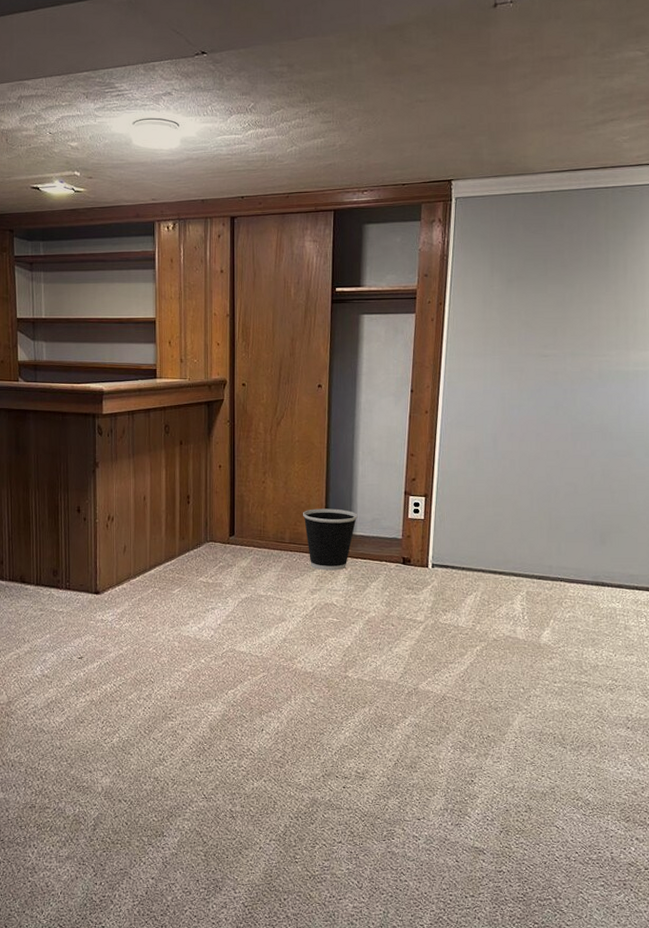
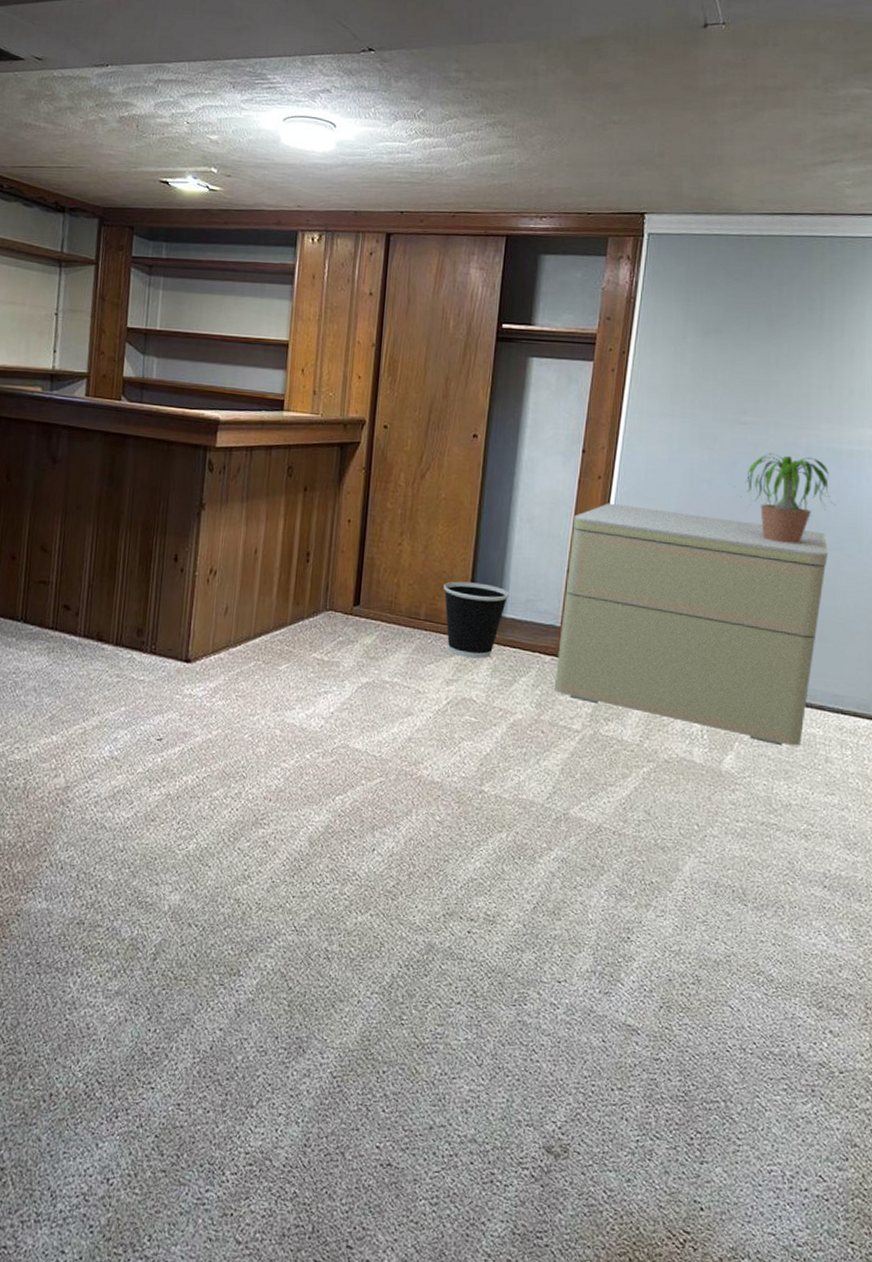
nightstand: none [399,433,620,620] -> present [553,503,828,746]
potted plant: none [539,379,626,454] -> present [733,453,837,545]

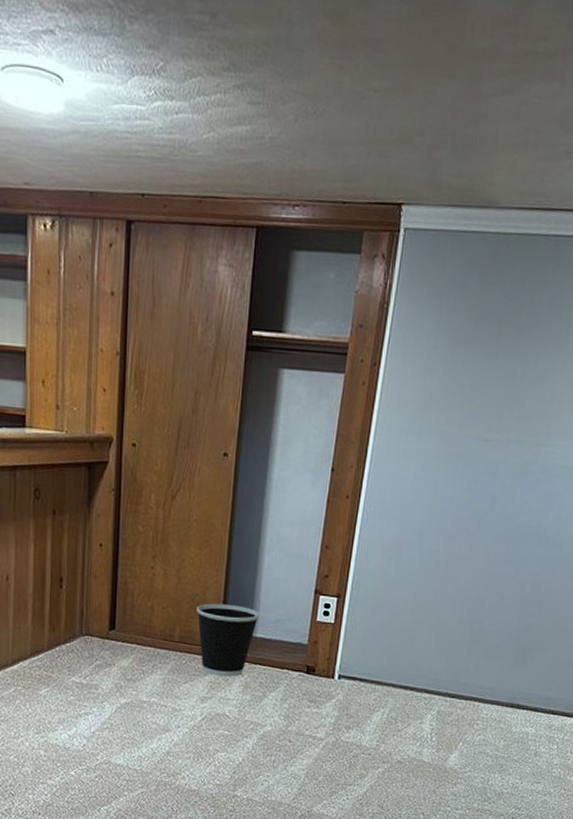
nightstand: present [553,503,828,746] -> none [300,522,554,744]
potted plant: present [733,453,837,545] -> none [473,470,565,561]

